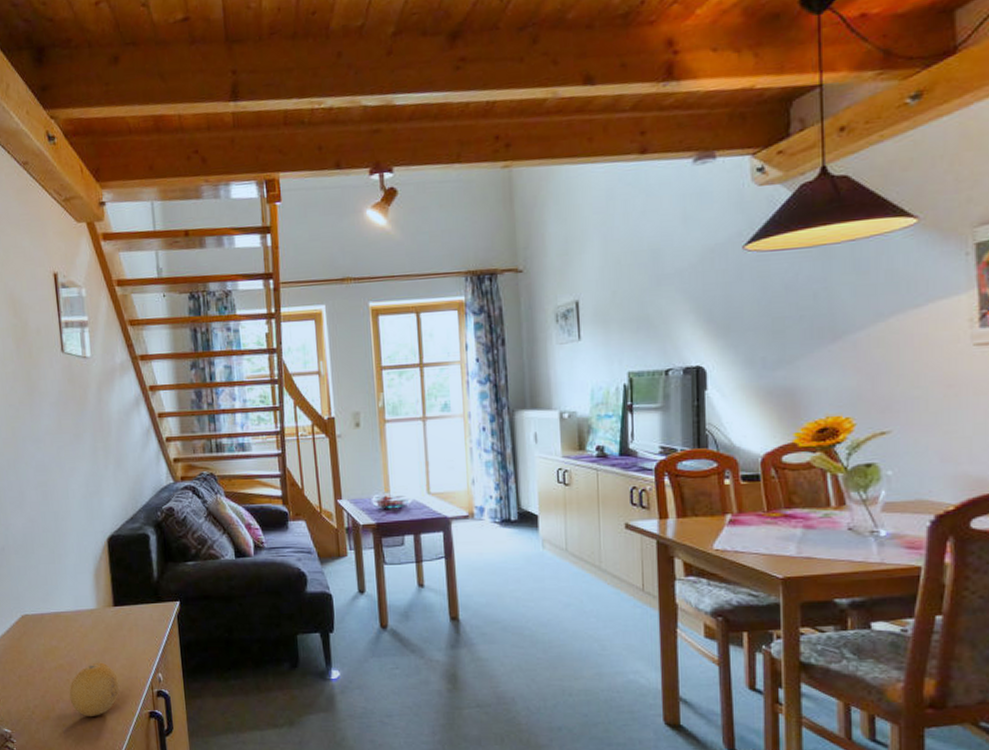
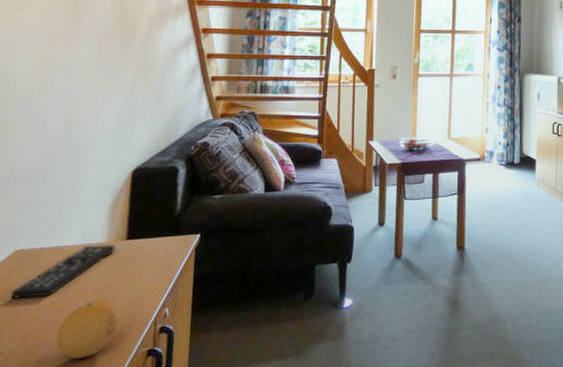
remote control: none [26,611,105,660] -> present [11,244,116,299]

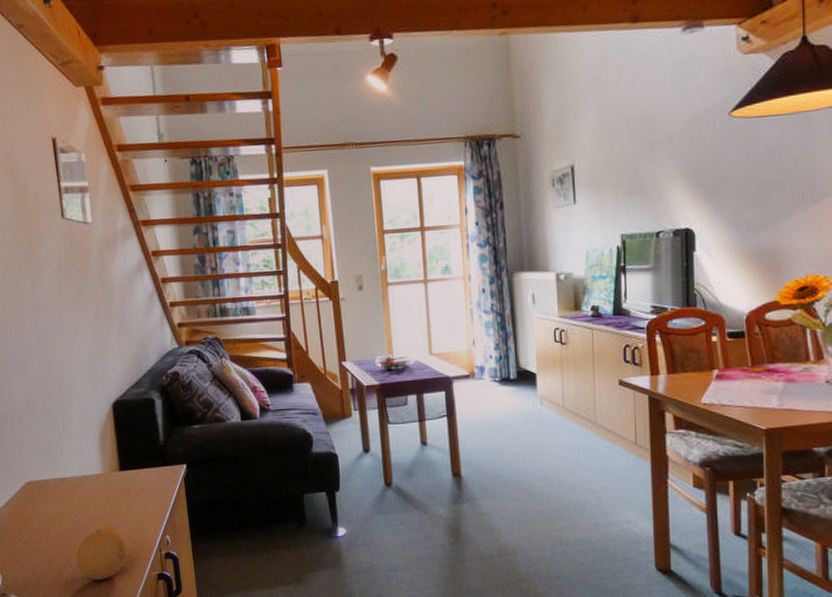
remote control: present [11,244,116,299] -> none [31,475,112,526]

